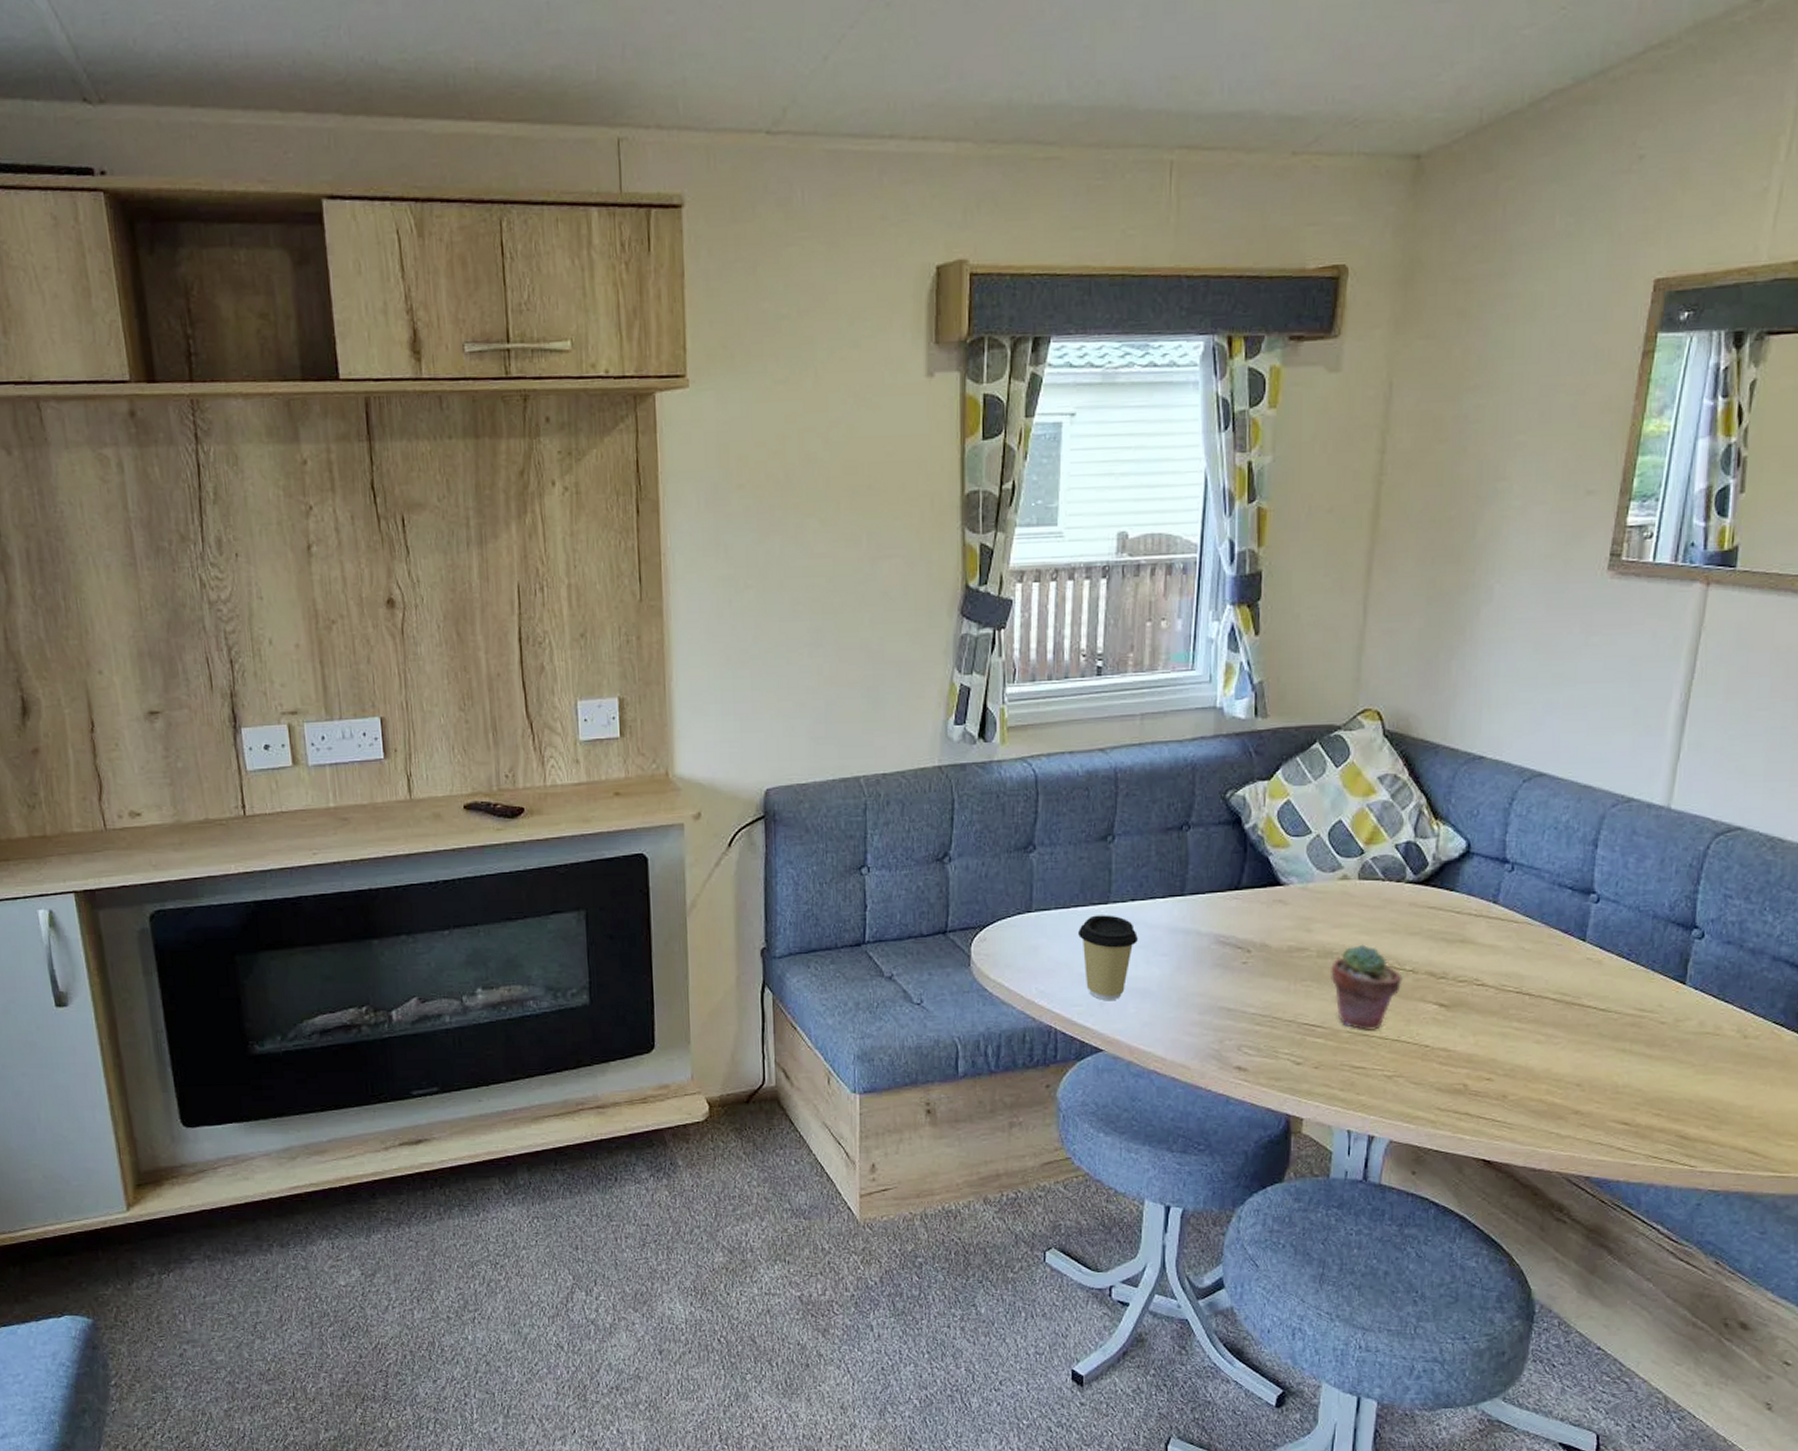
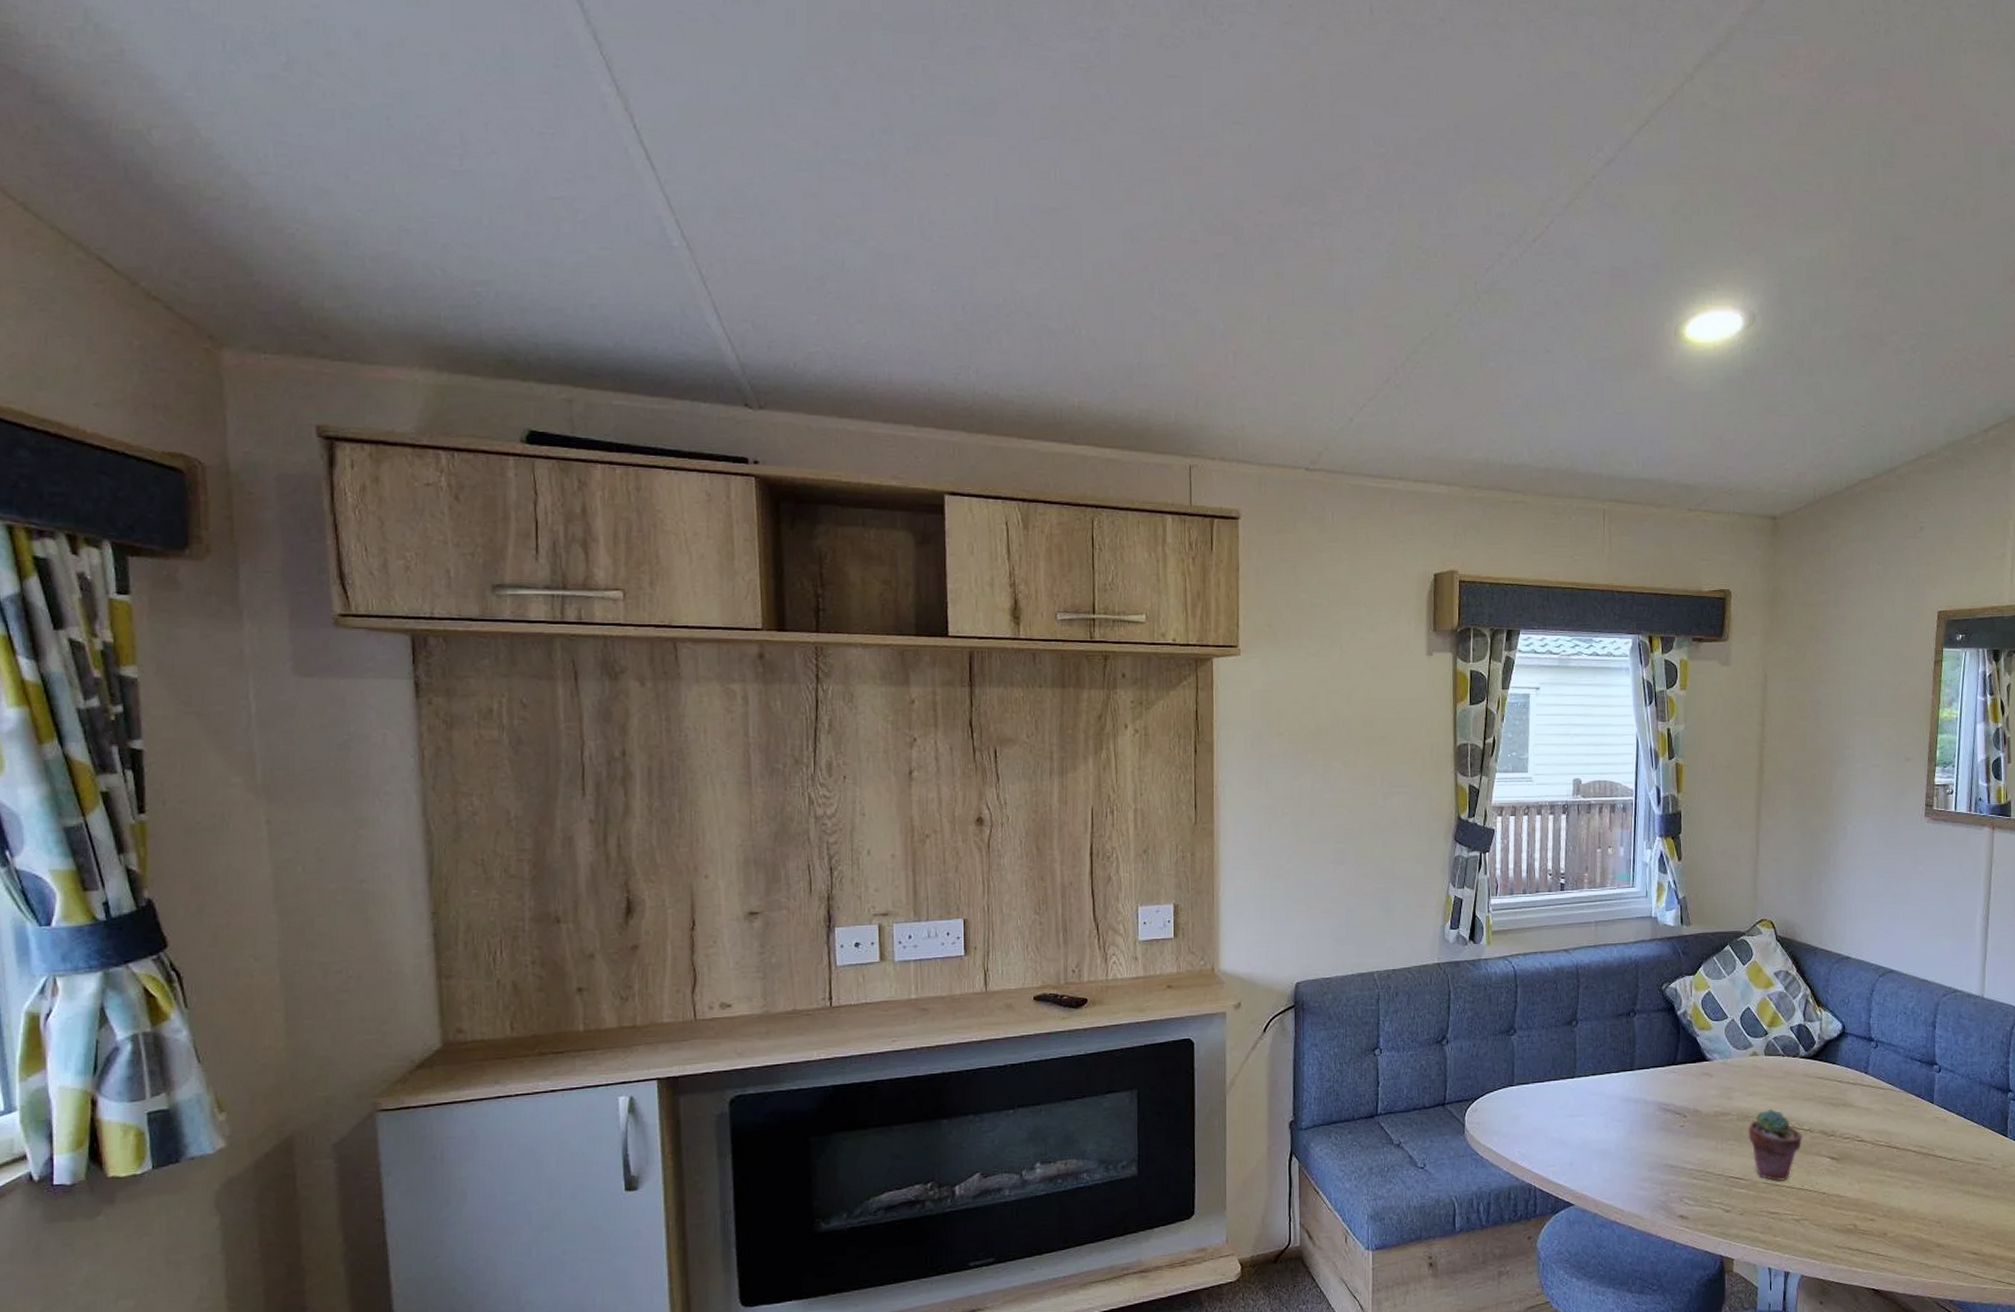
coffee cup: present [1078,915,1138,1000] -> none [1551,1087,1598,1161]

